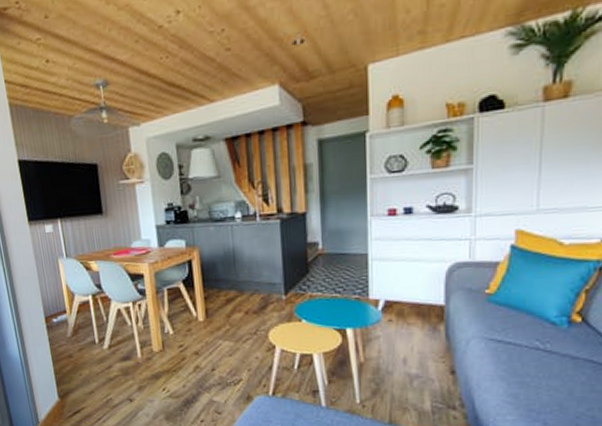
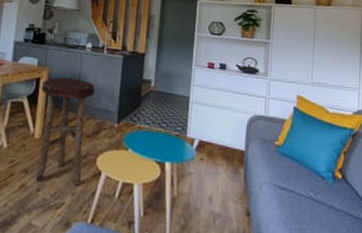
stool: none [194,254,255,362] -> present [36,77,95,186]

